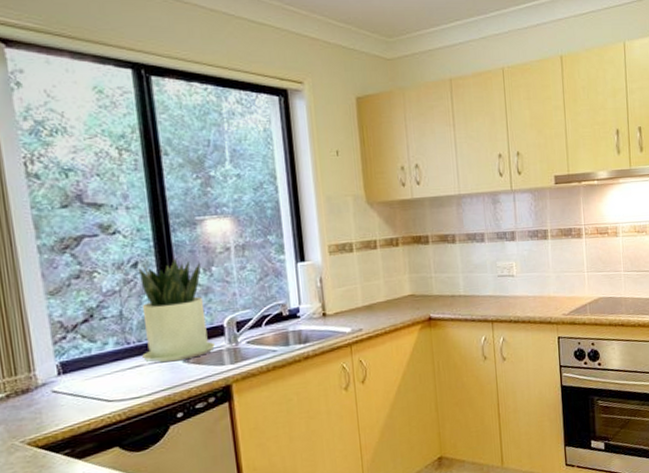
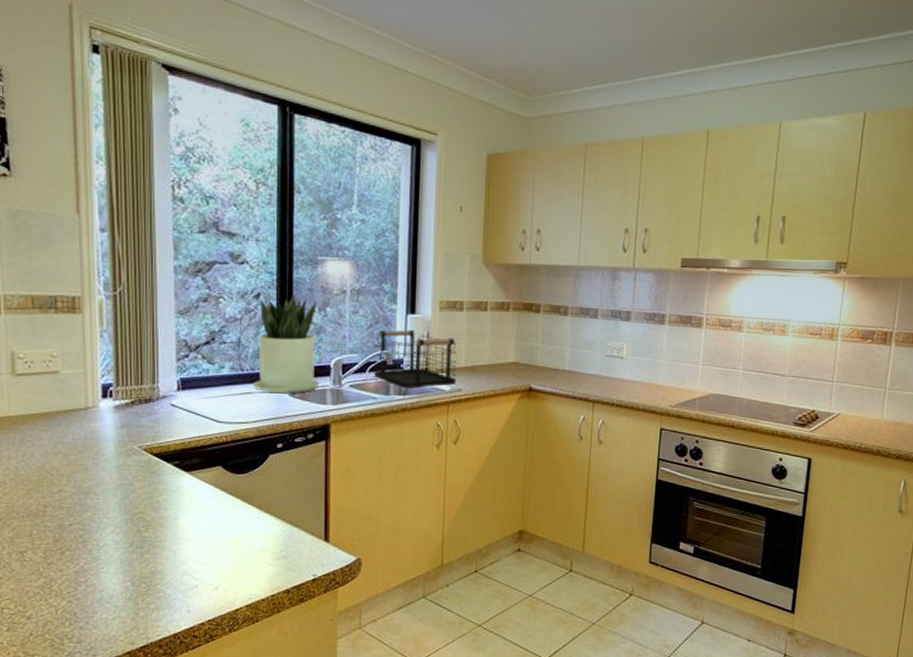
dish rack: none [267,277,355,337] -> present [374,329,457,389]

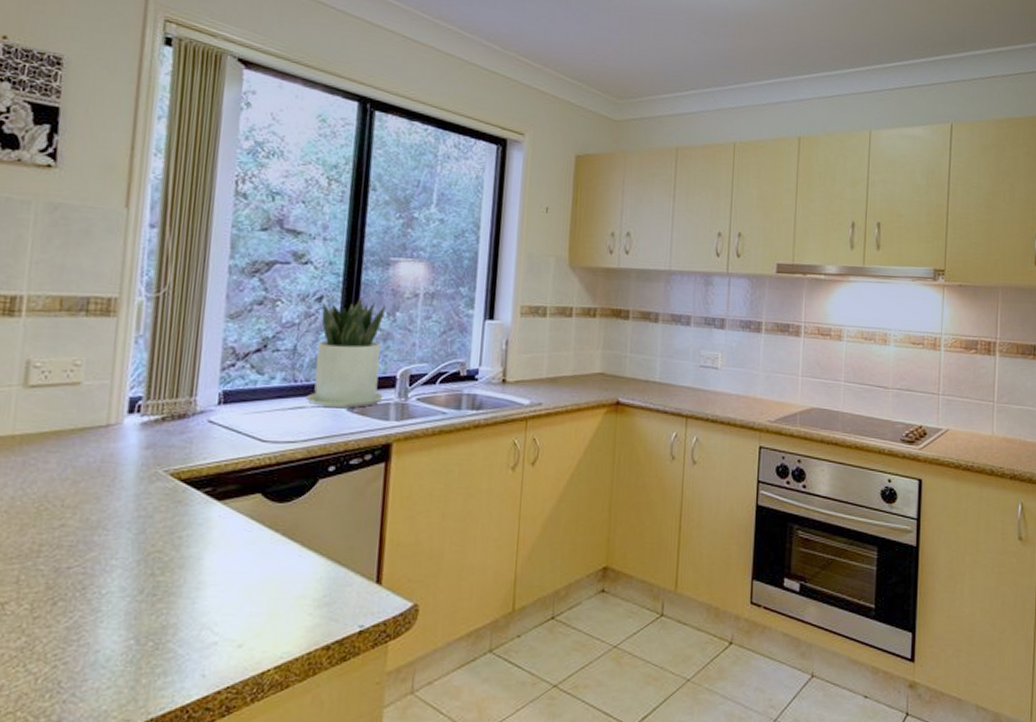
dish rack: present [374,329,457,389] -> none [445,336,539,402]

